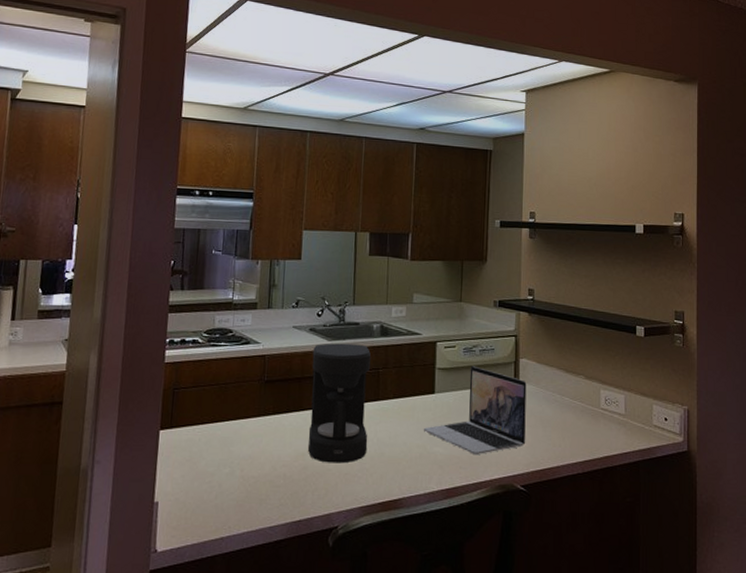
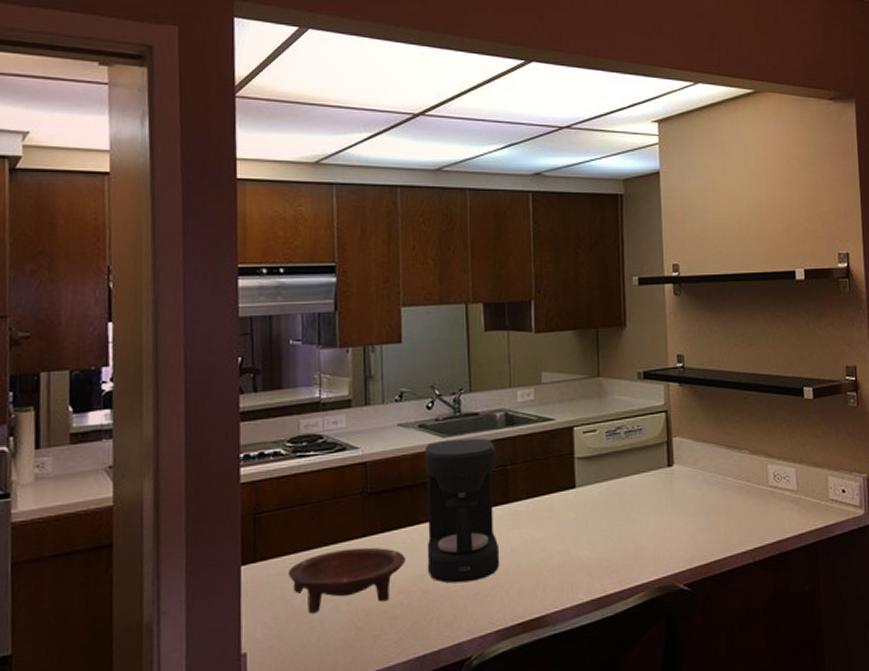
bowl: none [196,425,291,475] -> present [288,547,406,613]
laptop: present [423,366,527,454] -> none [564,451,687,554]

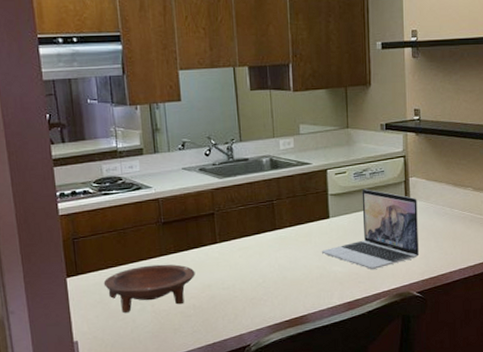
coffee maker: present [425,438,500,584] -> none [205,179,270,291]
laptop: none [564,451,687,554] -> present [321,189,420,269]

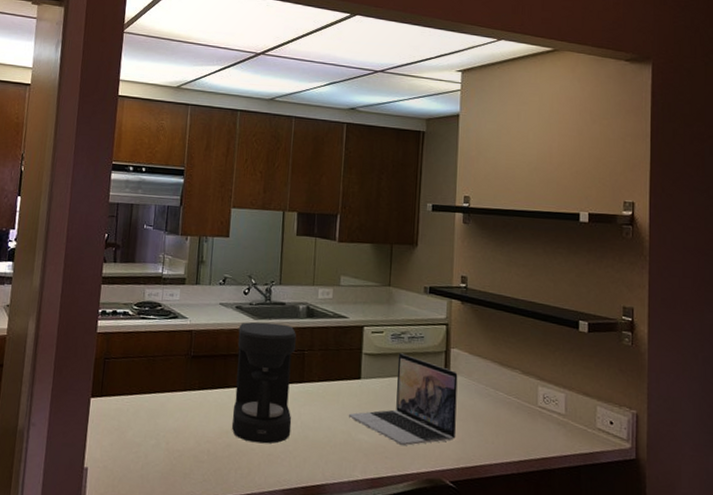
bowl: present [103,264,195,313] -> none [124,398,216,448]
coffee maker: none [205,179,270,291] -> present [232,321,297,444]

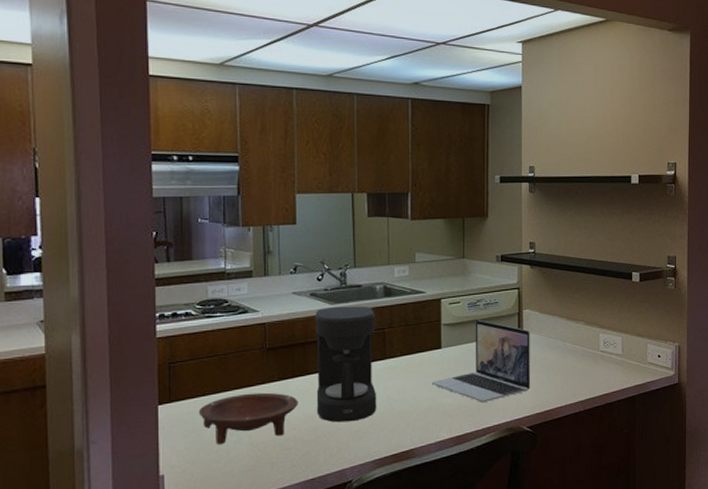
bowl: none [124,398,216,448] -> present [198,392,298,444]

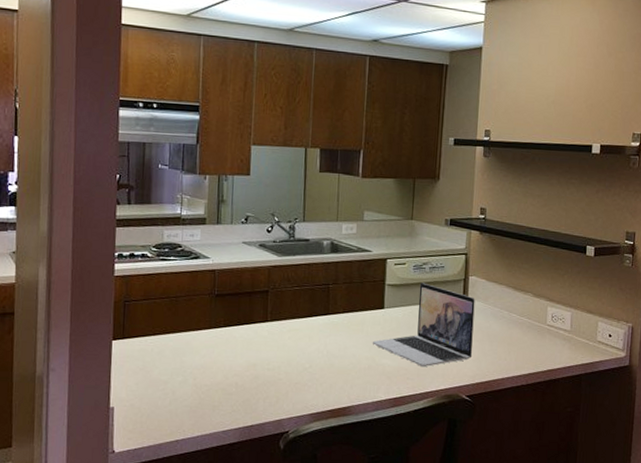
bowl: present [198,392,298,444] -> none [148,336,242,383]
coffee maker: present [315,306,377,423] -> none [259,258,321,374]

